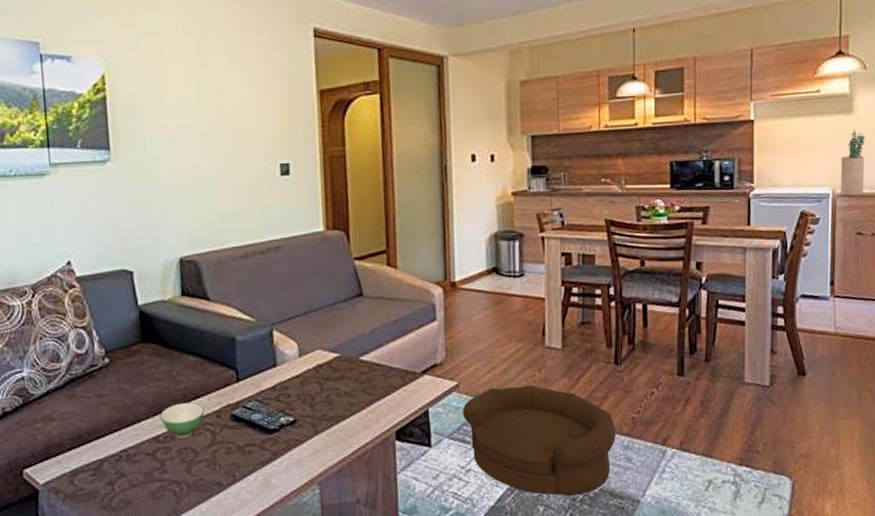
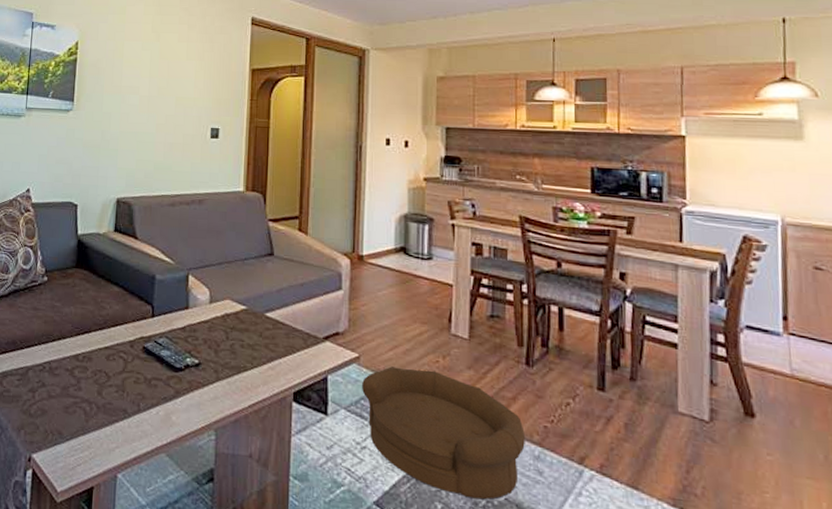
bowl: present [160,402,205,439] -> none [82,327,121,362]
vase: present [840,129,865,197] -> none [790,157,822,229]

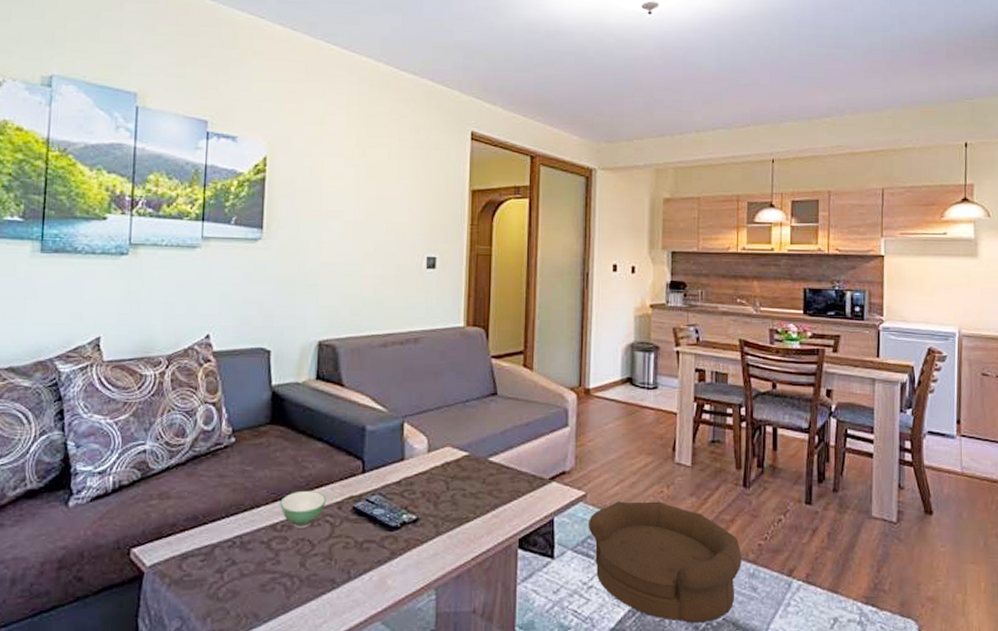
bowl: none [82,327,121,362] -> present [280,490,326,530]

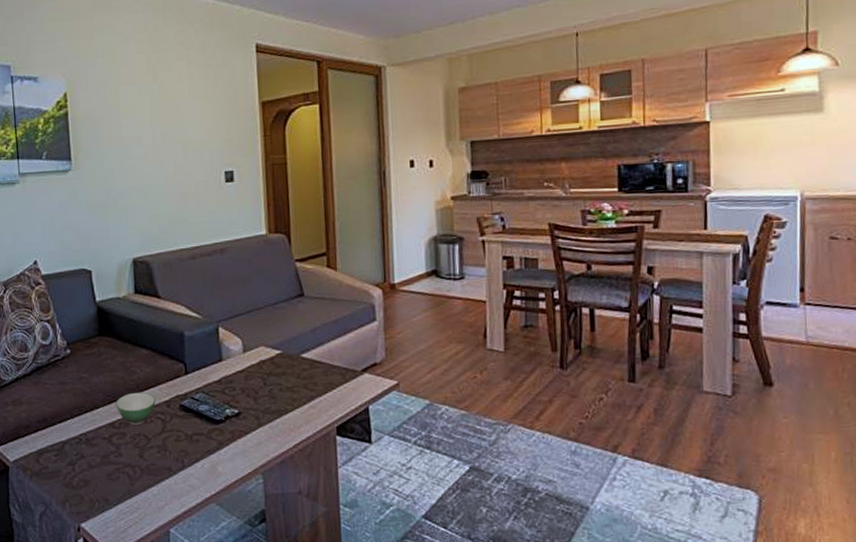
pet bed: present [589,501,741,623] -> none [403,386,562,498]

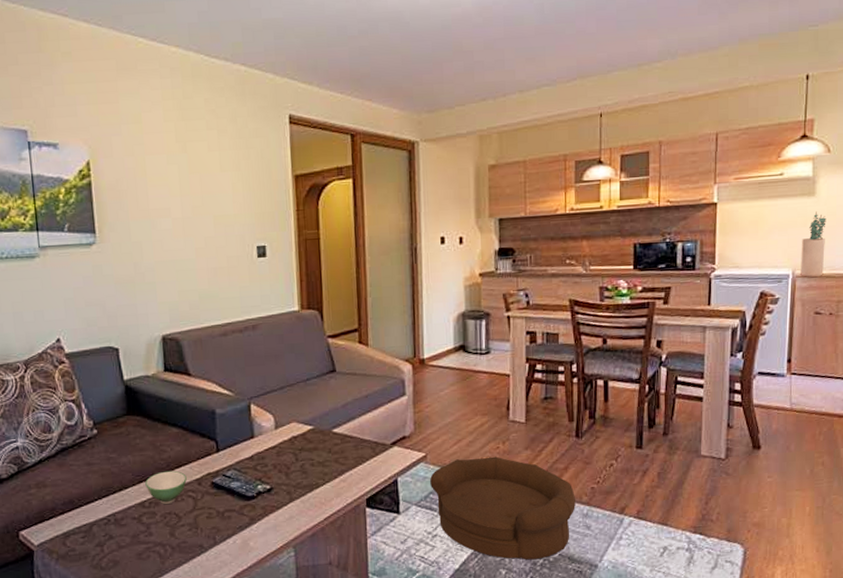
pet bed: none [403,386,562,498] -> present [430,456,575,560]
vase: none [809,129,838,200] -> present [801,211,826,278]

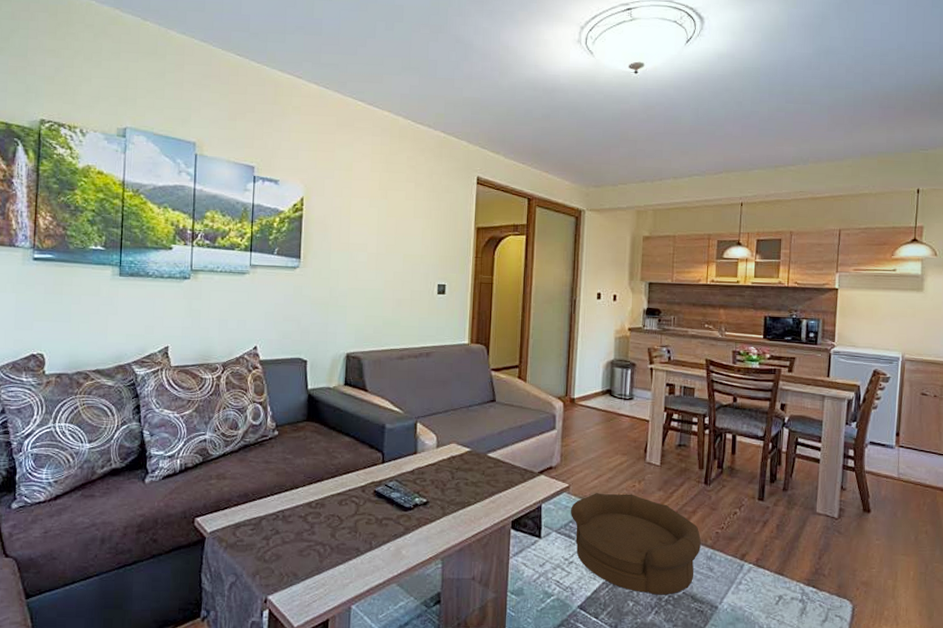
bowl: present [145,470,187,505] -> none [315,476,352,507]
vase: present [801,211,826,278] -> none [909,305,933,363]

